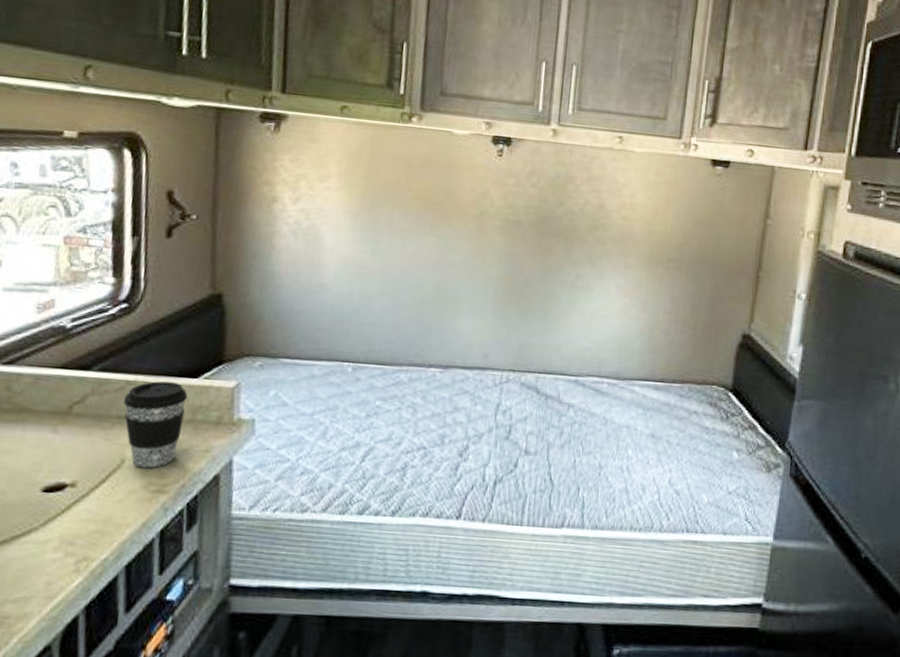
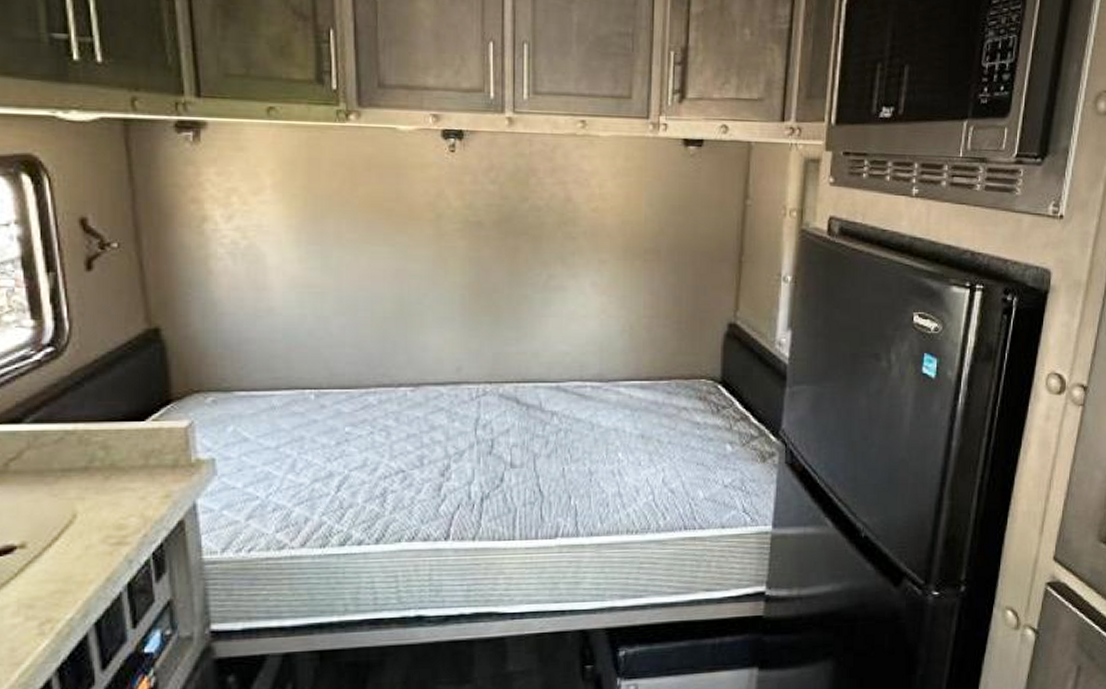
coffee cup: present [123,381,188,468] -> none [64,428,137,521]

